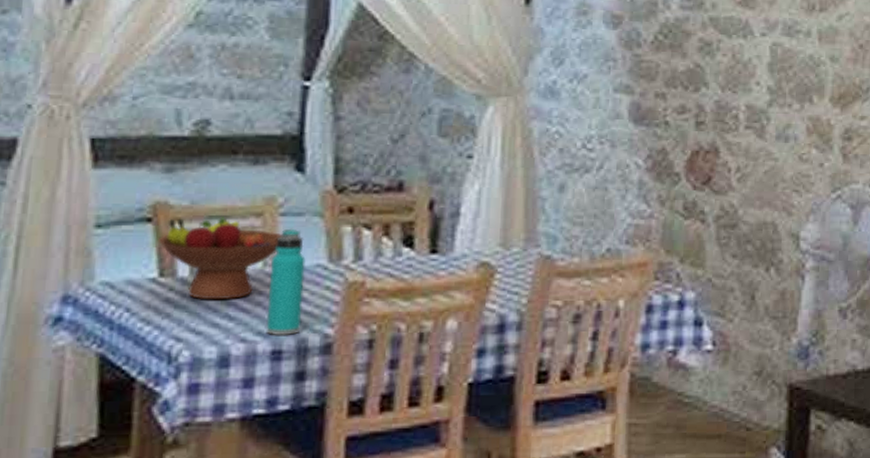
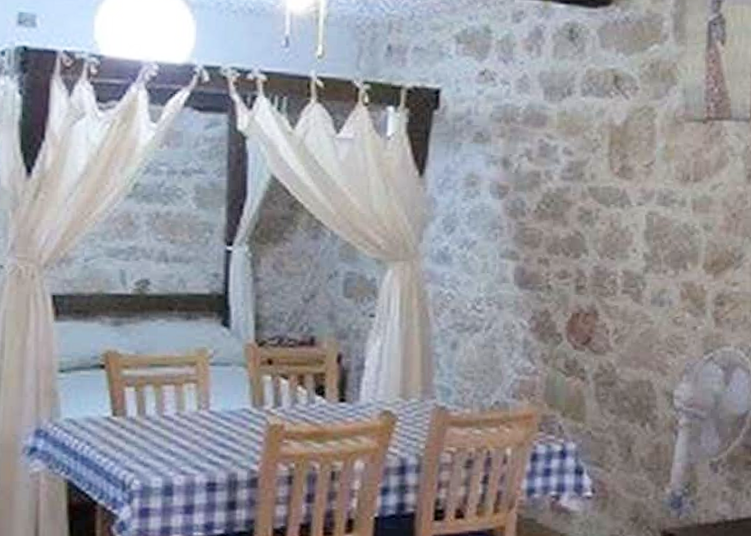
fruit bowl: present [159,217,284,300] -> none [111,365,214,438]
water bottle: present [265,228,306,336] -> none [202,376,233,471]

